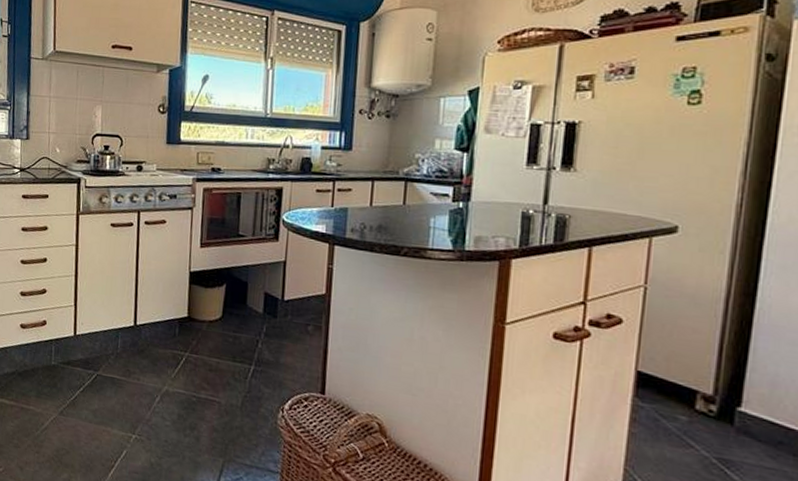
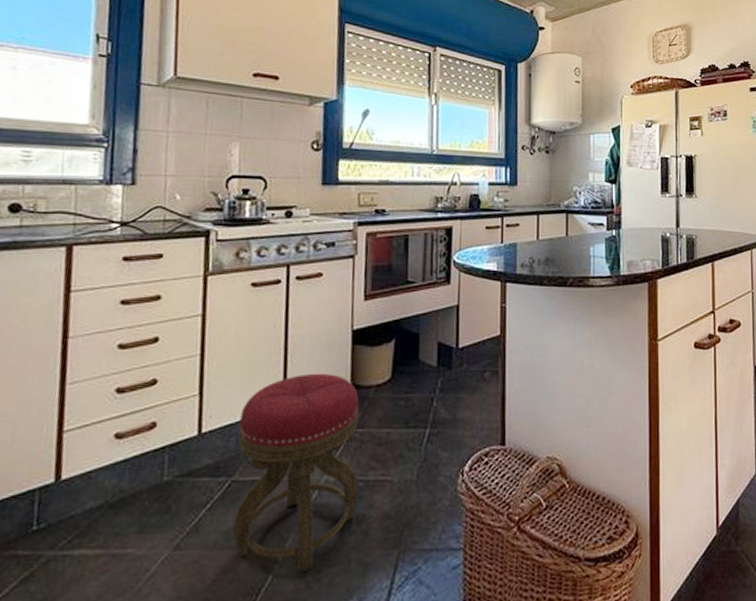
stool: none [98,302,195,456] -> present [233,373,360,573]

